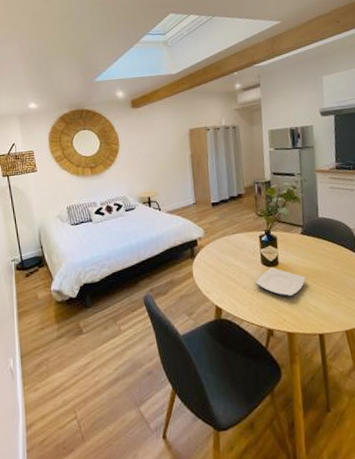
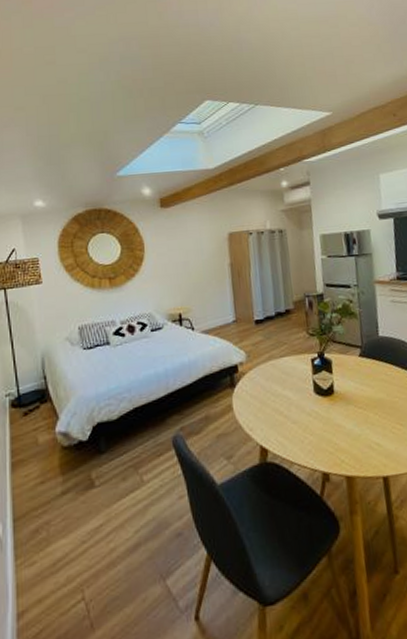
plate: present [255,267,306,297] -> none [307,396,366,433]

